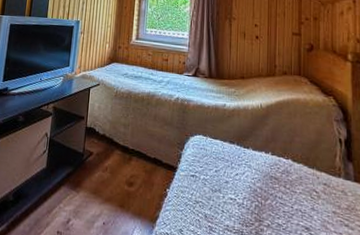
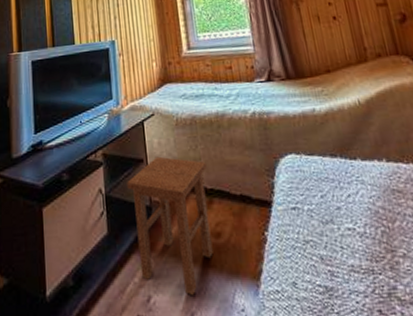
stool: none [66,117,133,224] -> present [127,156,213,295]

